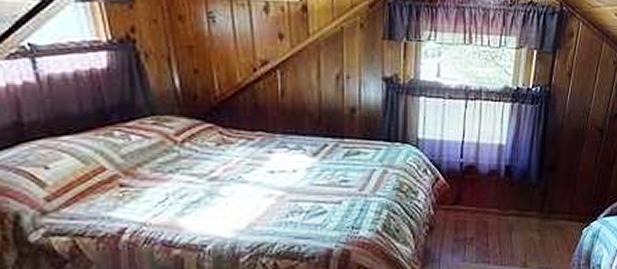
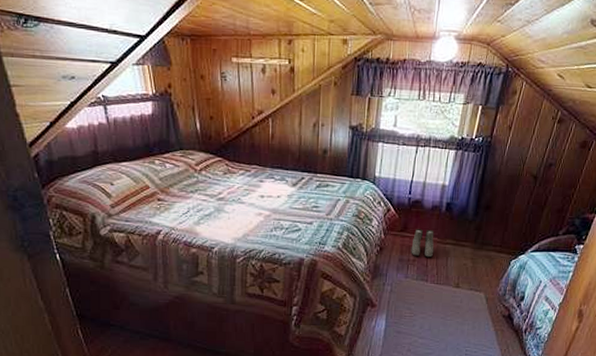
boots: none [467,198,495,234] -> present [411,228,434,258]

